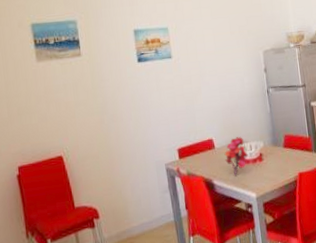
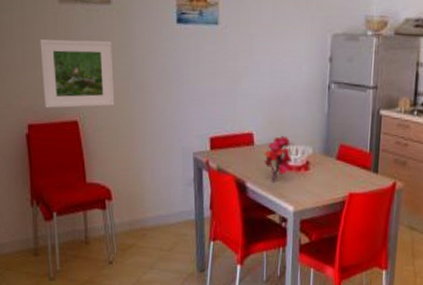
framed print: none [23,85,93,150] -> present [40,38,115,108]

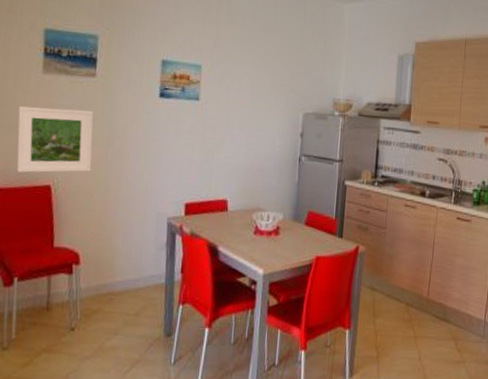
artificial flower: present [264,135,293,183] -> none [236,202,264,247]

